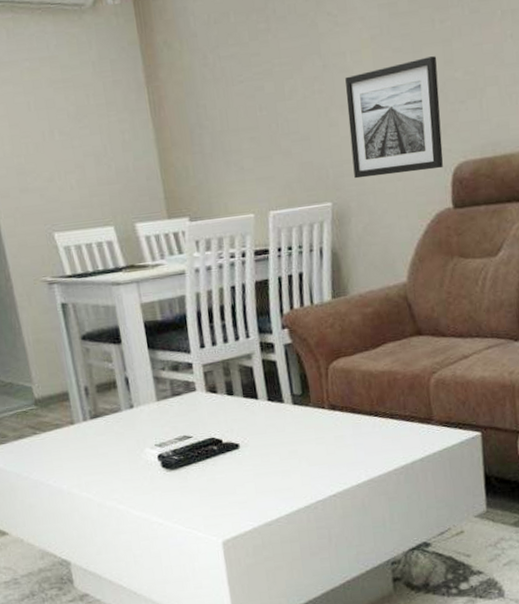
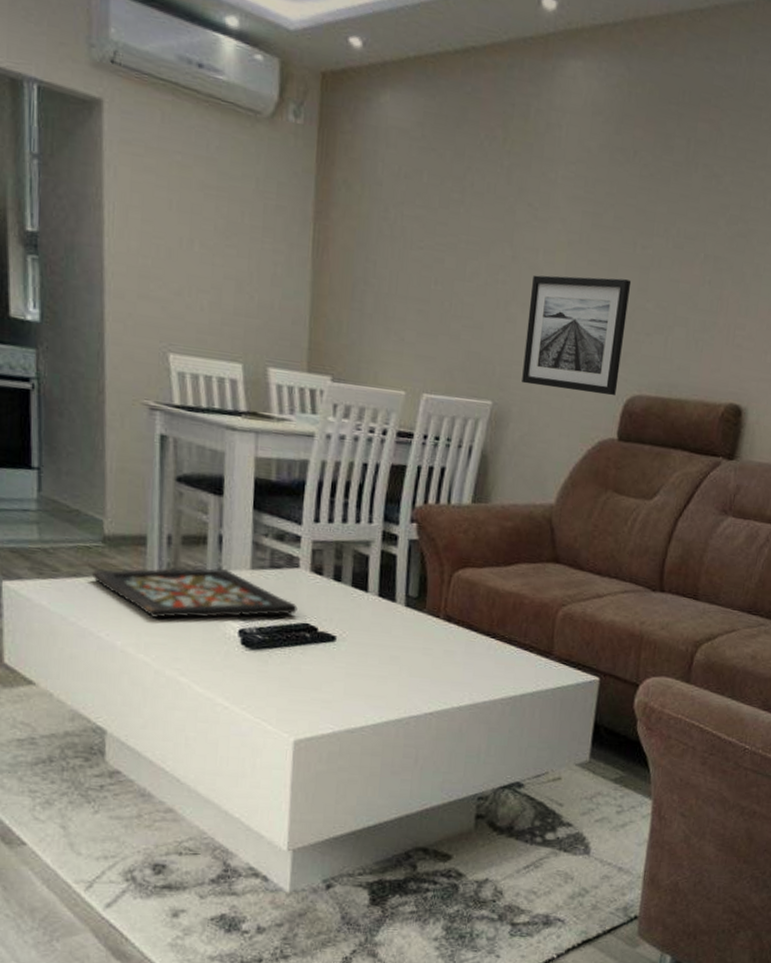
decorative tray: none [32,405,202,460] -> present [92,568,298,618]

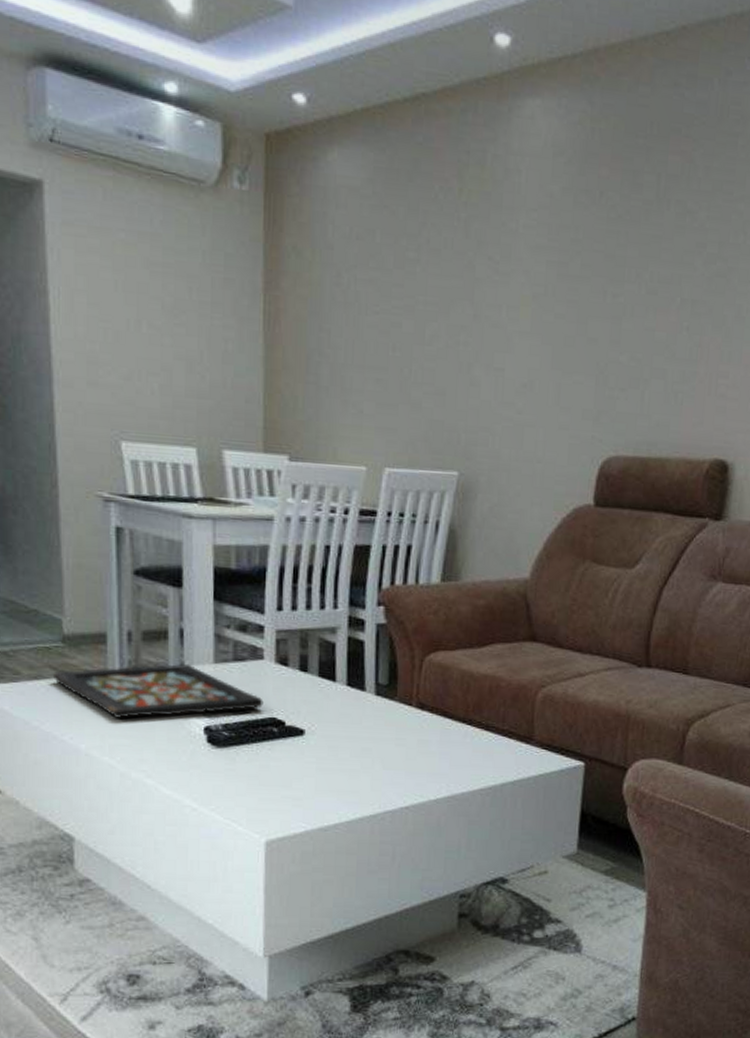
wall art: present [522,275,632,396] -> none [489,331,603,459]

